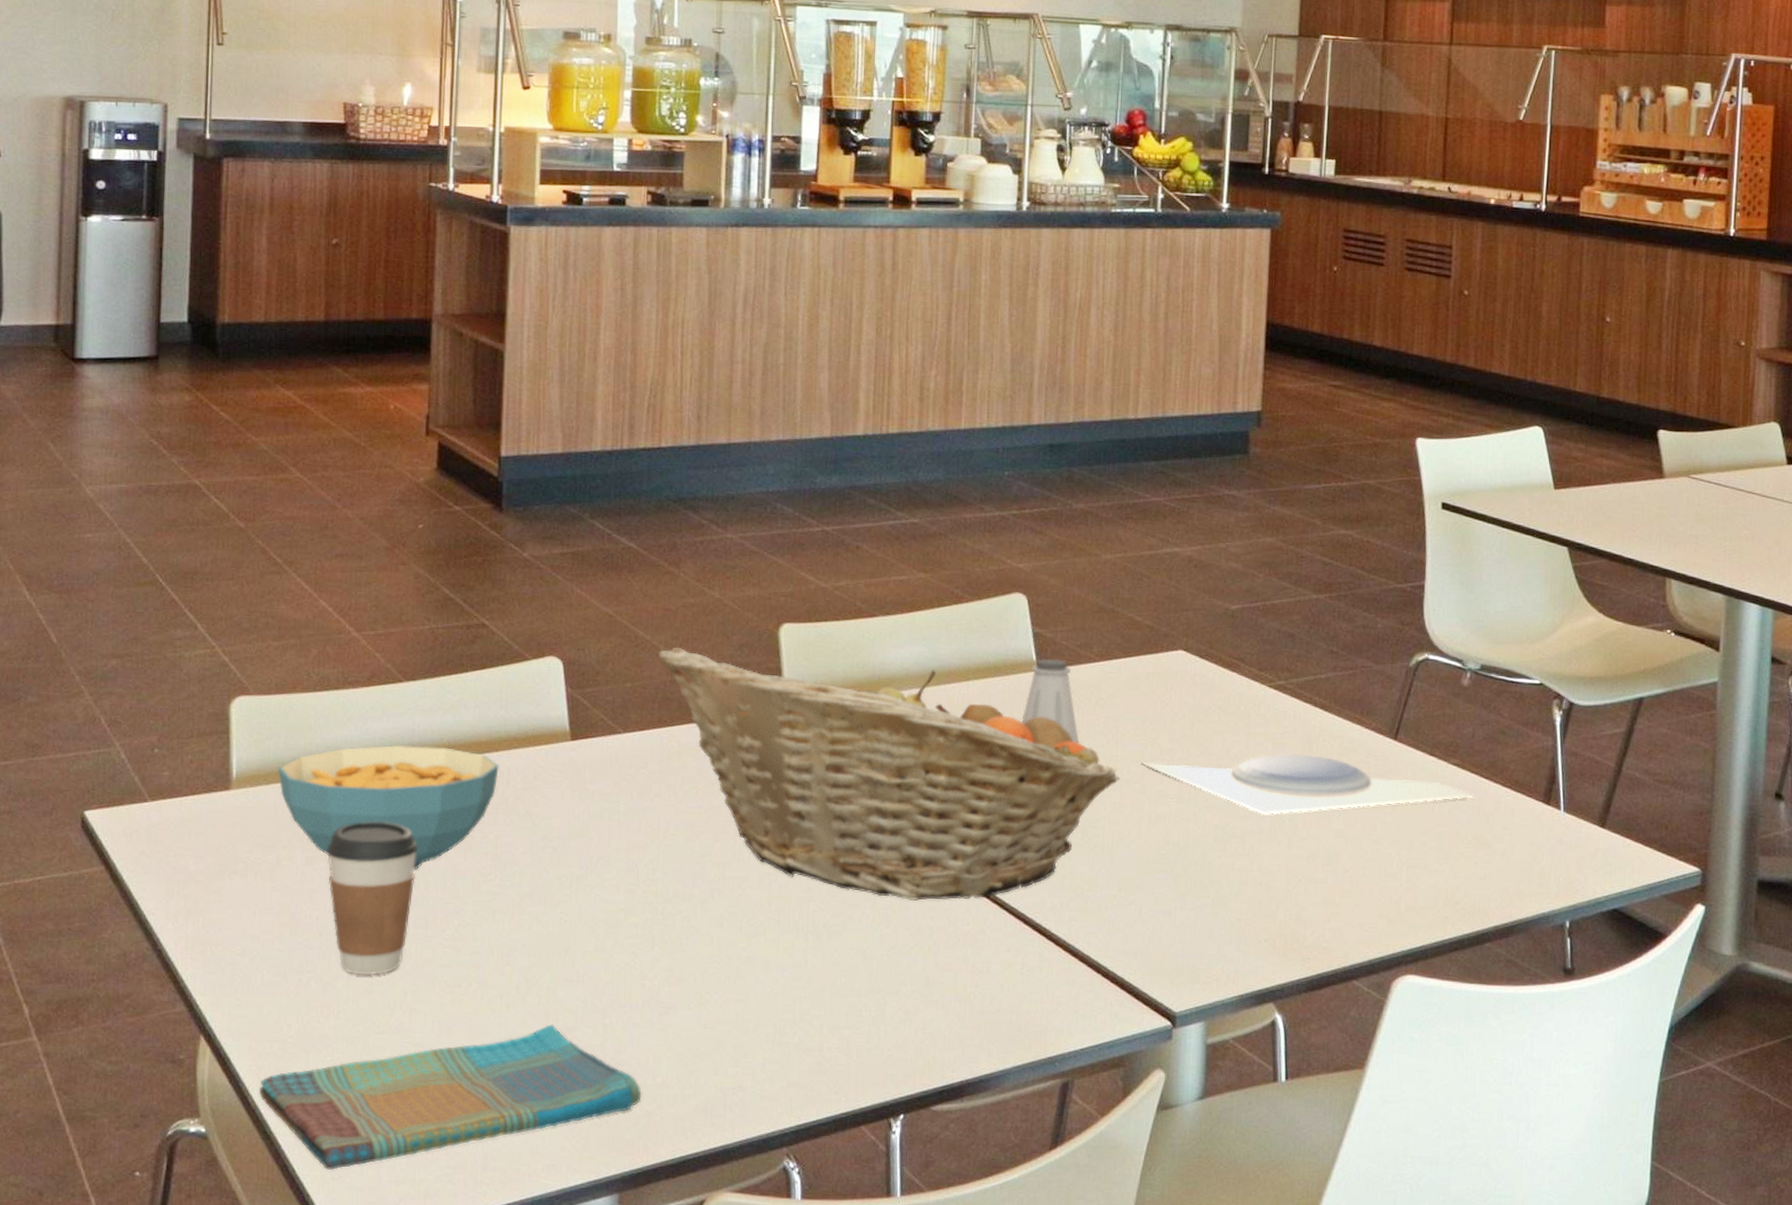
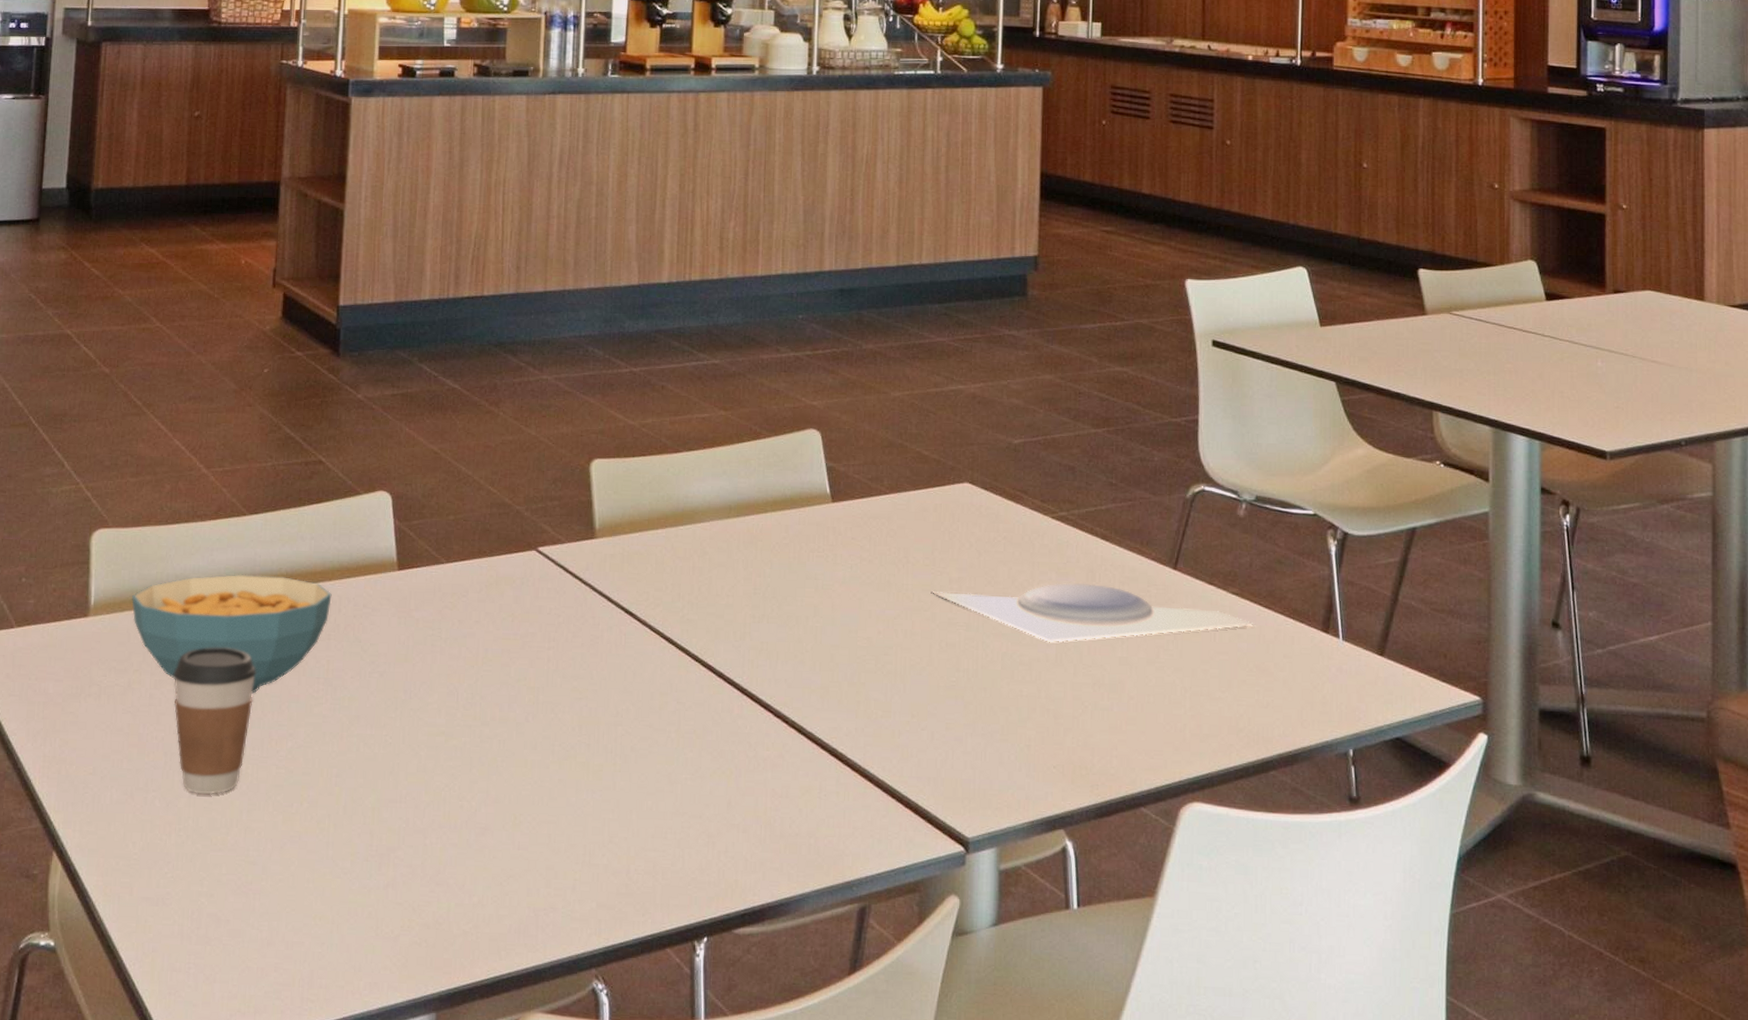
dish towel: present [258,1024,642,1171] -> none [104,844,459,986]
fruit basket: present [658,648,1120,901] -> none [479,482,911,725]
saltshaker: present [1021,658,1079,744] -> none [817,491,872,573]

